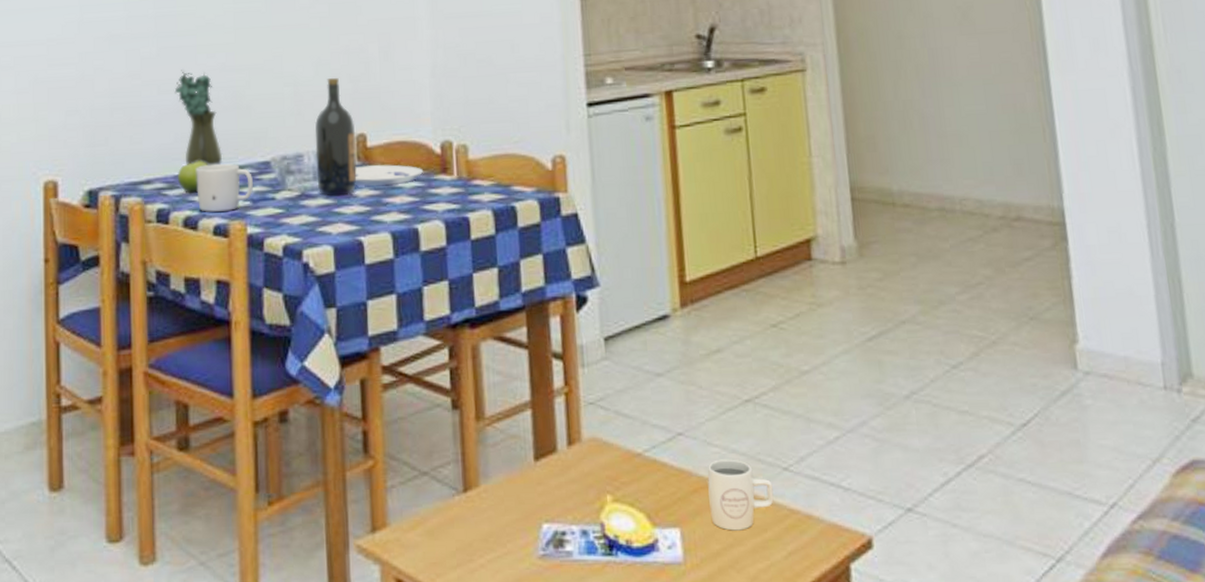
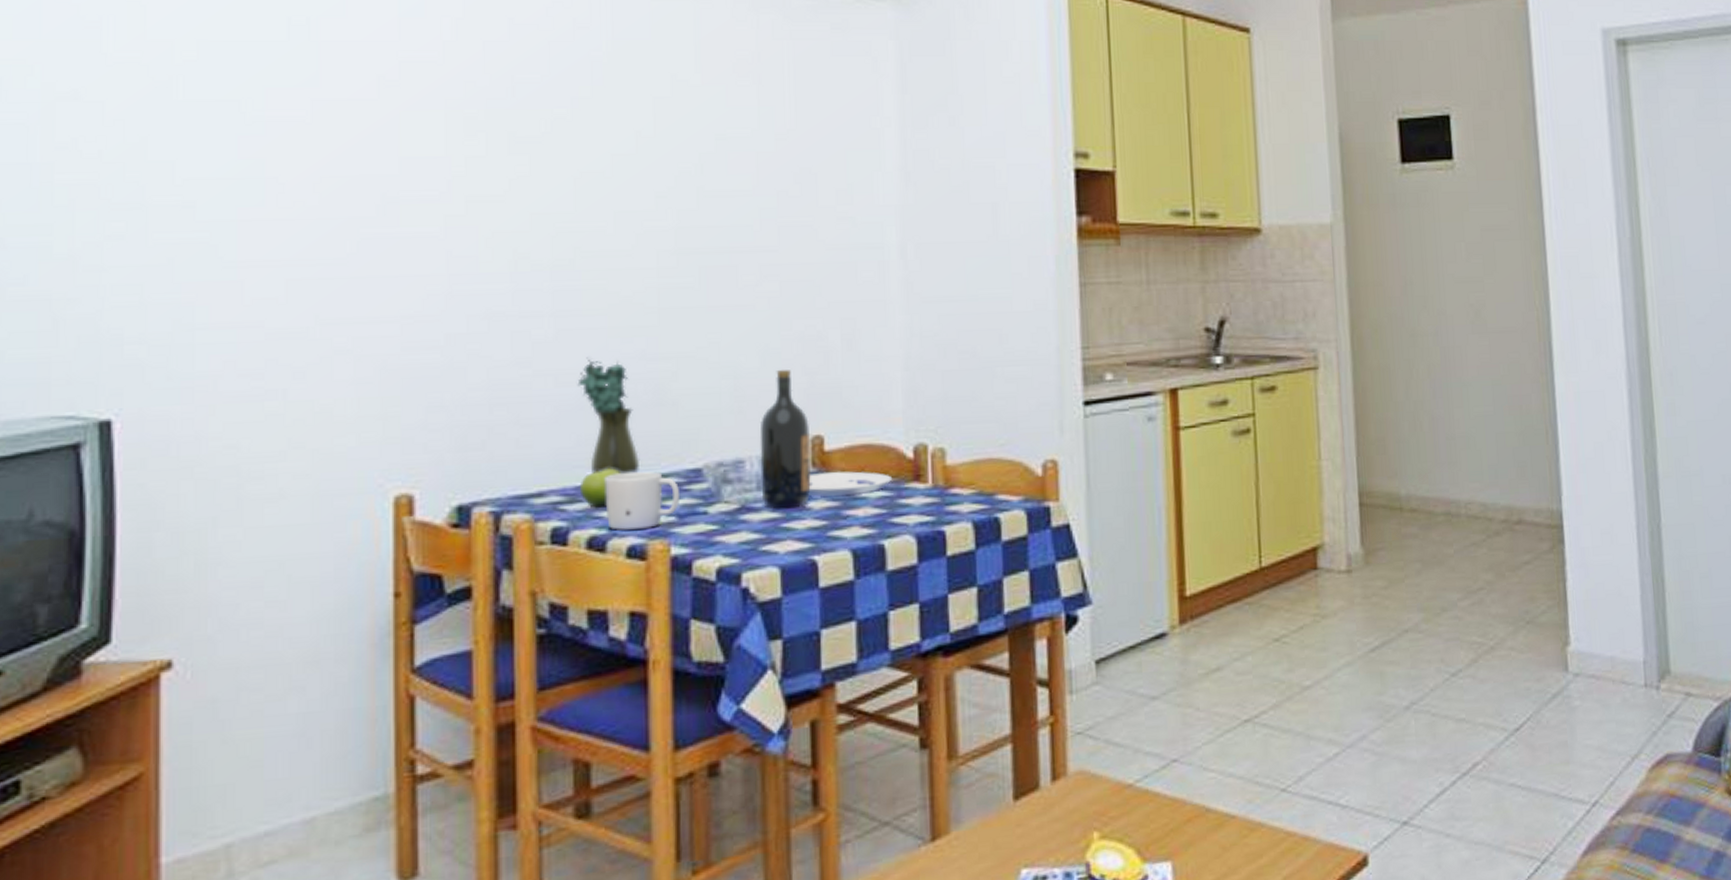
mug: present [707,459,774,531] -> none [1202,783,1271,860]

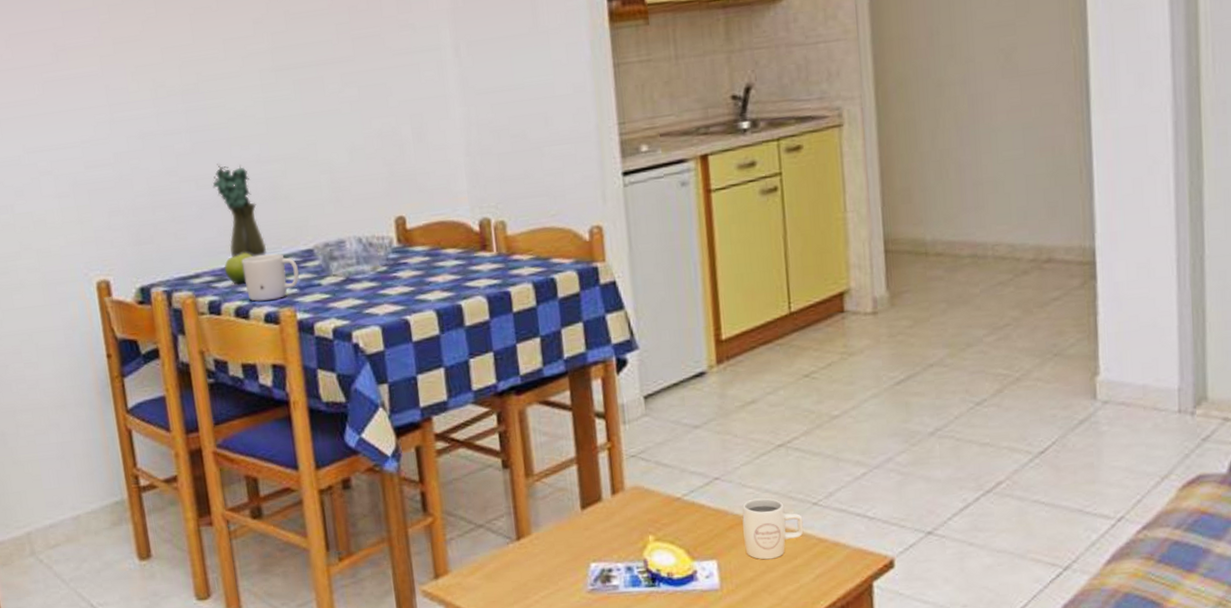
wine bottle: present [759,369,812,509] -> none [353,162,399,279]
plate: present [808,471,893,497] -> none [396,245,464,268]
mug: none [1202,783,1271,860] -> present [742,497,804,560]

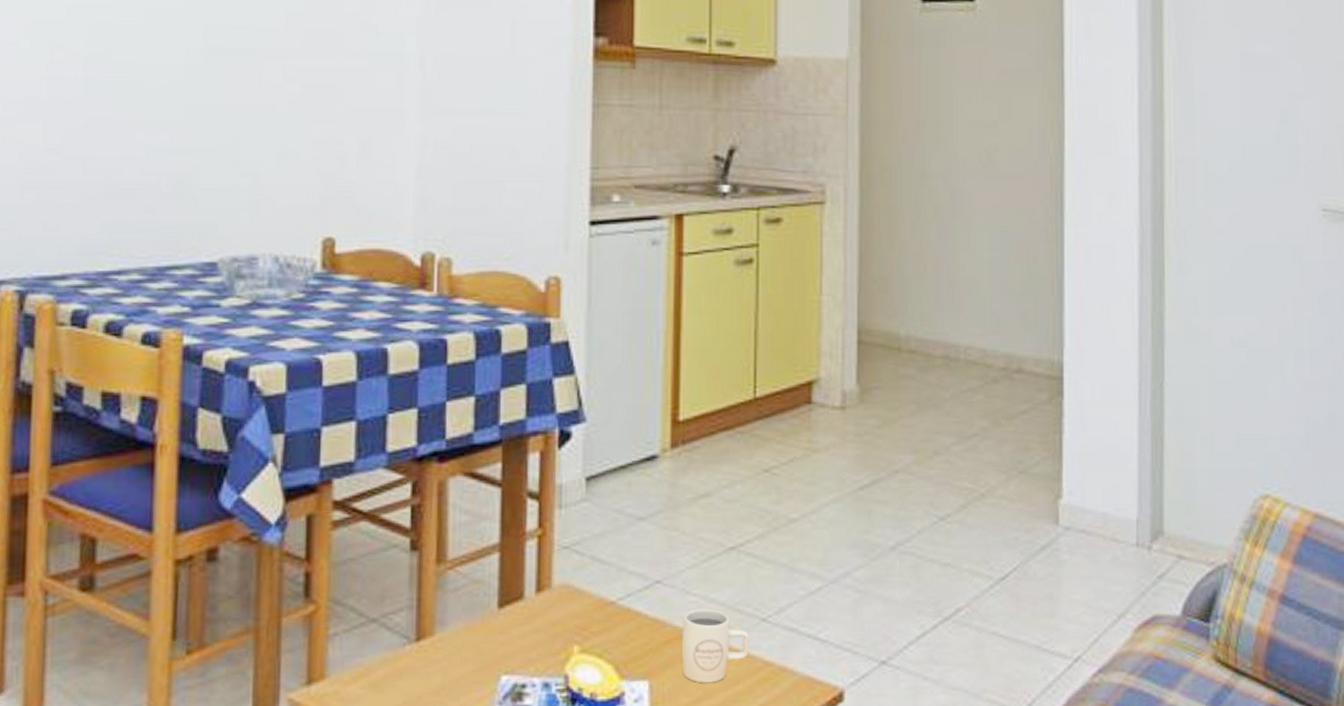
vase: present [212,164,267,258] -> none [104,147,160,264]
fruit: present [225,252,253,284] -> none [101,256,140,292]
mug: present [241,253,300,302] -> none [124,261,196,318]

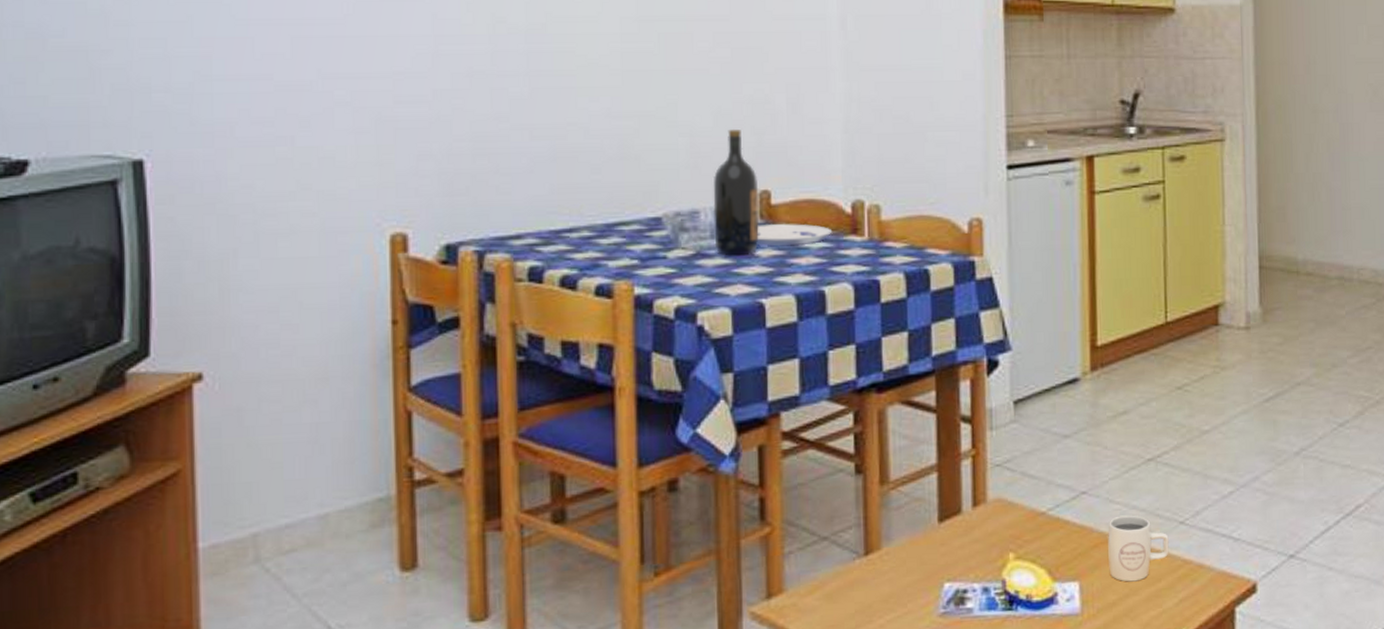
wine bottle: none [272,170,323,307] -> present [712,129,760,256]
plate: none [317,275,399,298] -> present [756,224,833,246]

